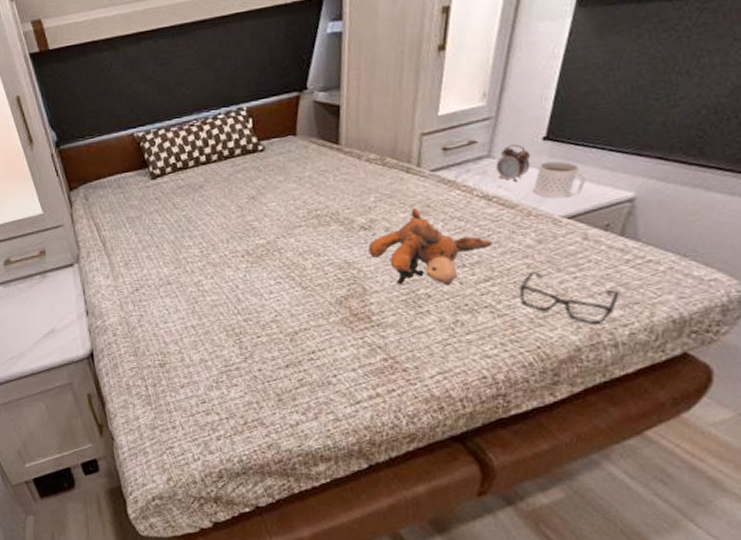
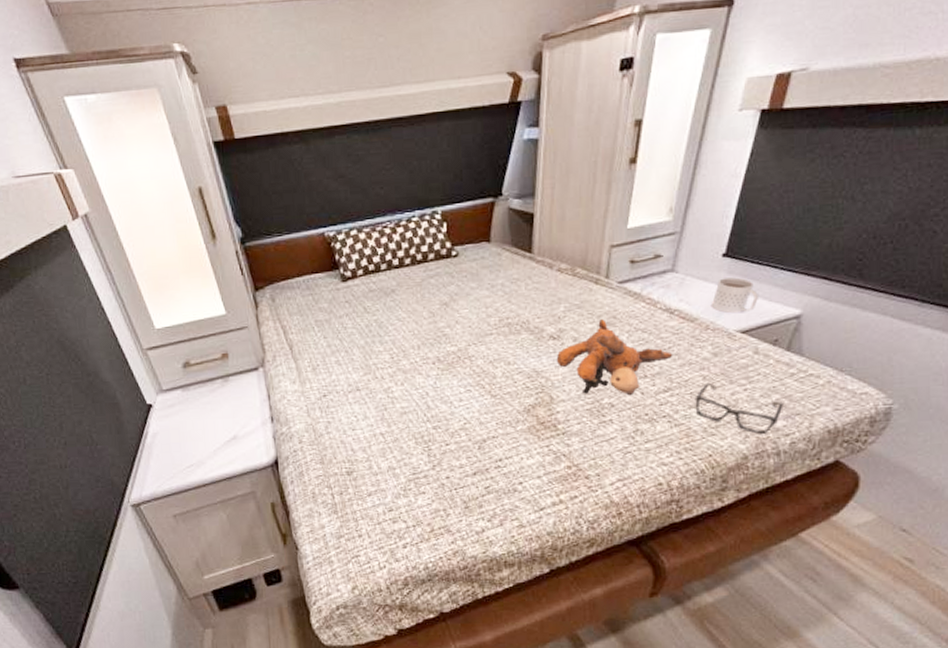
alarm clock: present [496,144,531,181] -> none [679,259,711,296]

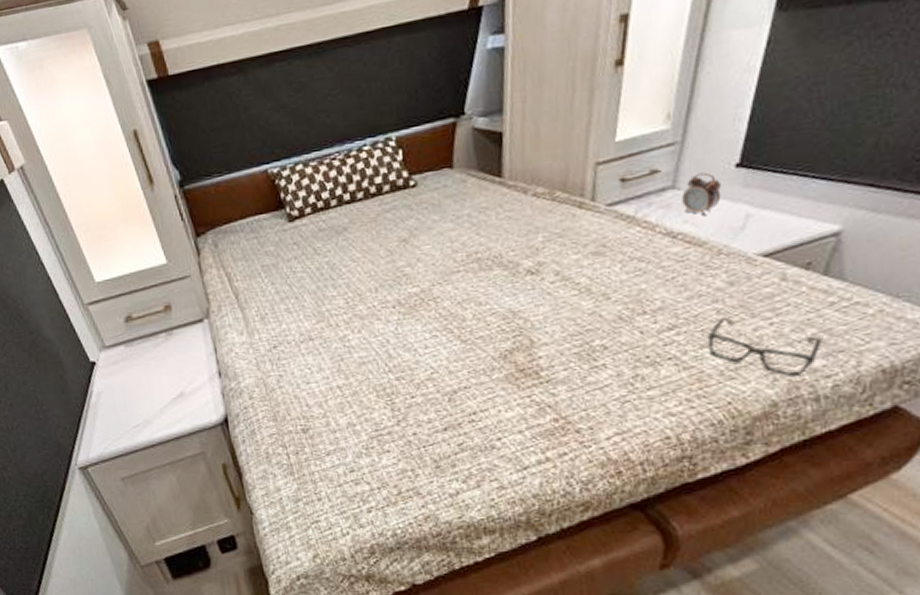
stuffed animal: present [556,318,673,396] -> none [535,247,678,336]
alarm clock: none [679,259,711,296] -> present [681,172,722,215]
mug: present [712,277,758,314] -> none [724,191,784,235]

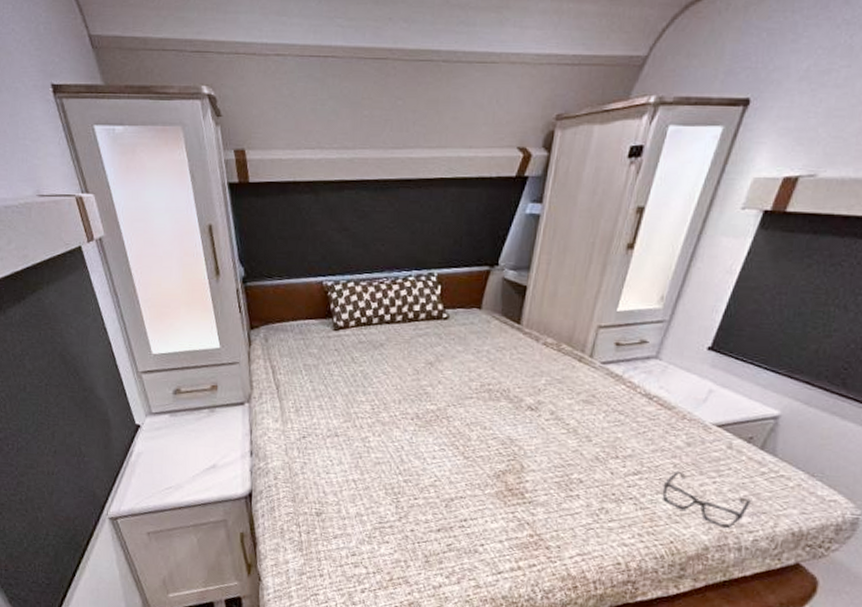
alarm clock: present [681,172,722,215] -> none [661,349,695,385]

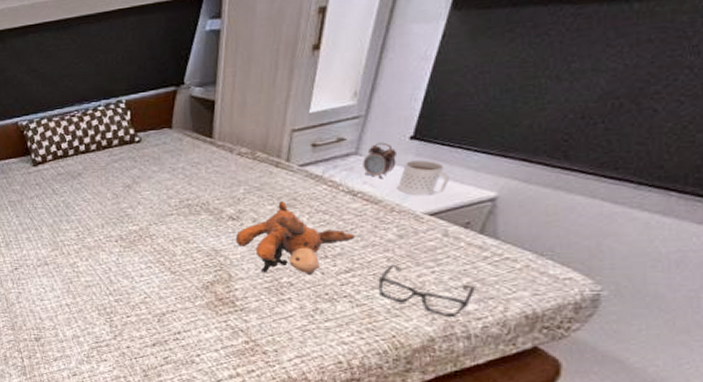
stuffed animal: none [531,395,647,474] -> present [235,200,356,276]
alarm clock: none [661,349,695,385] -> present [363,142,398,178]
mug: none [691,371,739,407] -> present [398,160,449,196]

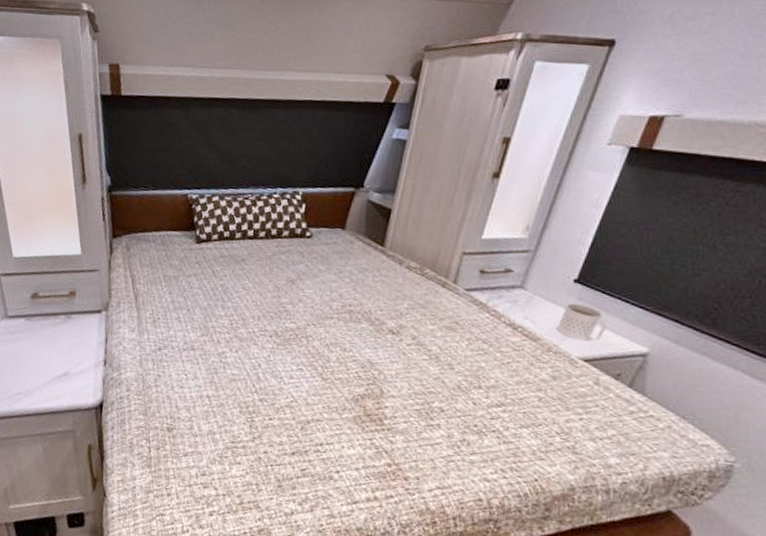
stuffed animal: present [235,200,356,276] -> none [392,321,511,404]
alarm clock: present [363,142,398,178] -> none [526,280,561,316]
eyeglasses: present [378,264,475,317] -> none [526,405,619,468]

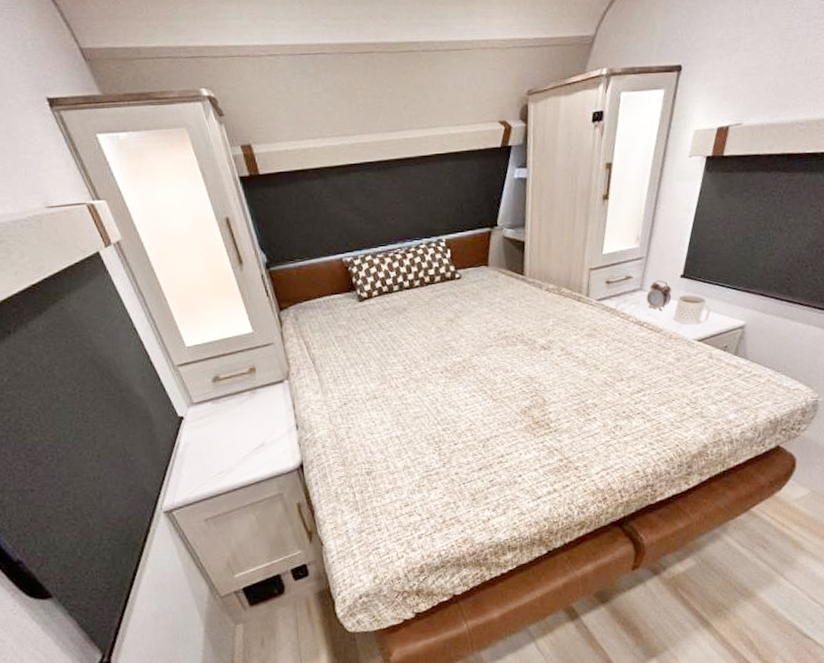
alarm clock: none [526,280,561,316] -> present [646,280,672,310]

